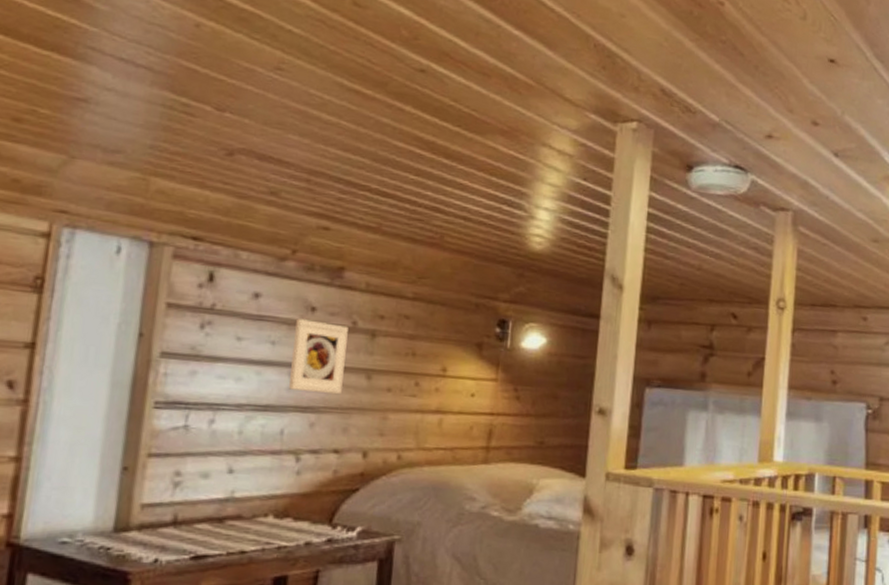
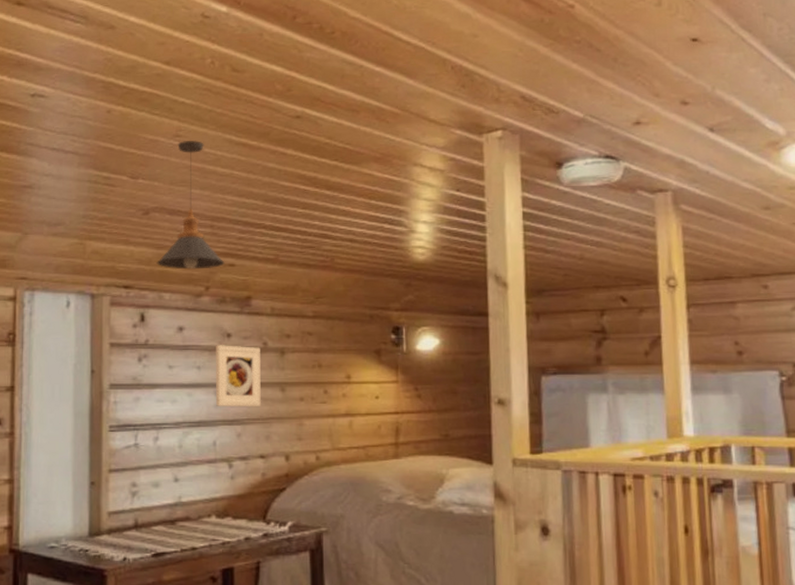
pendant light: none [236,76,319,230] -> present [157,141,225,270]

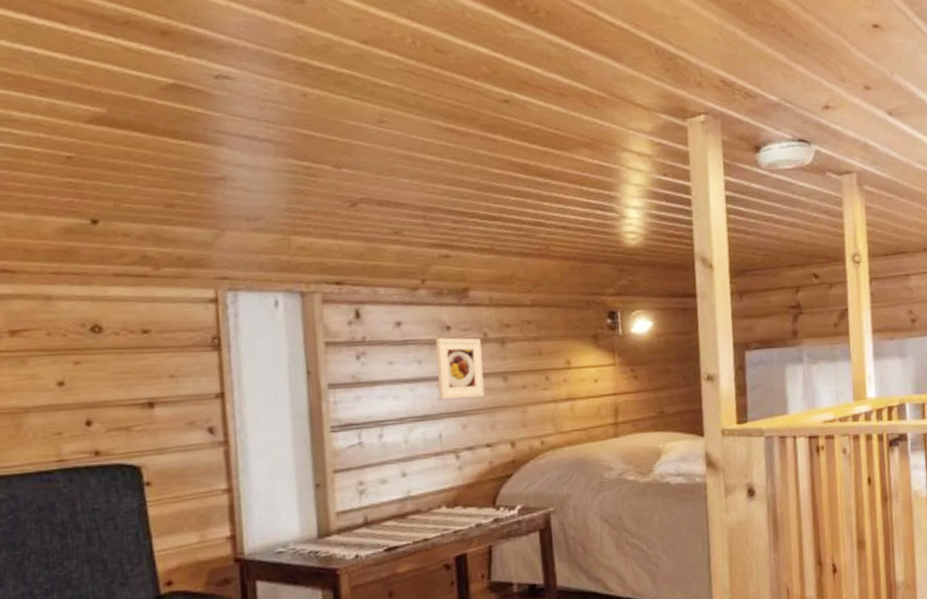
pendant light: present [157,141,225,270] -> none [368,127,440,263]

